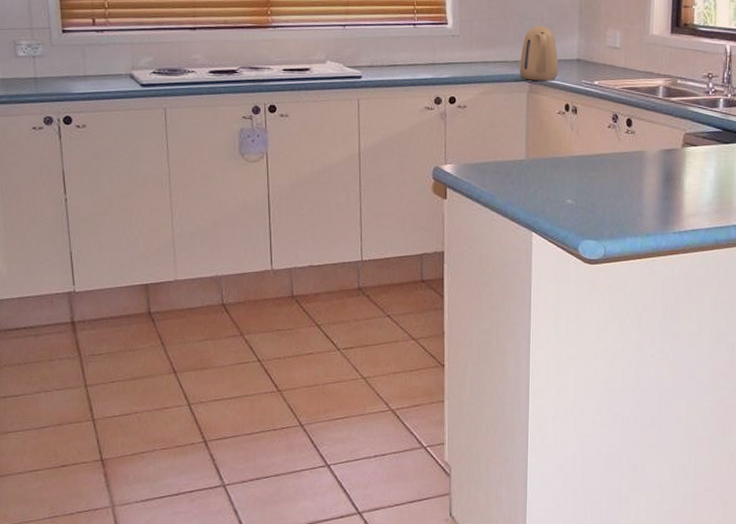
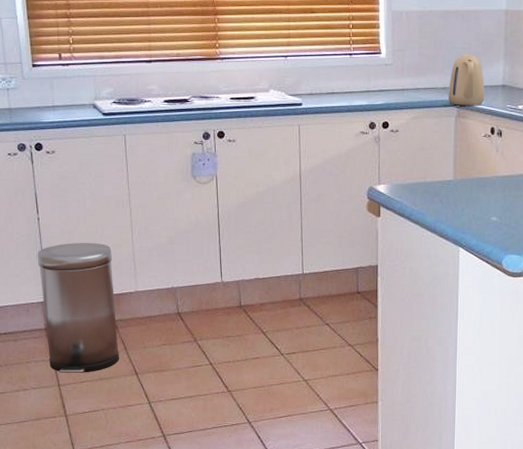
pedal bin: none [63,225,155,373] -> present [37,242,119,374]

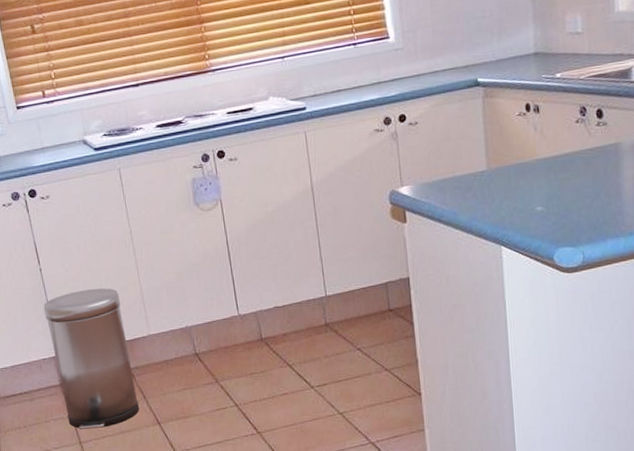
kettle: present [447,53,485,106] -> none [471,22,515,85]

